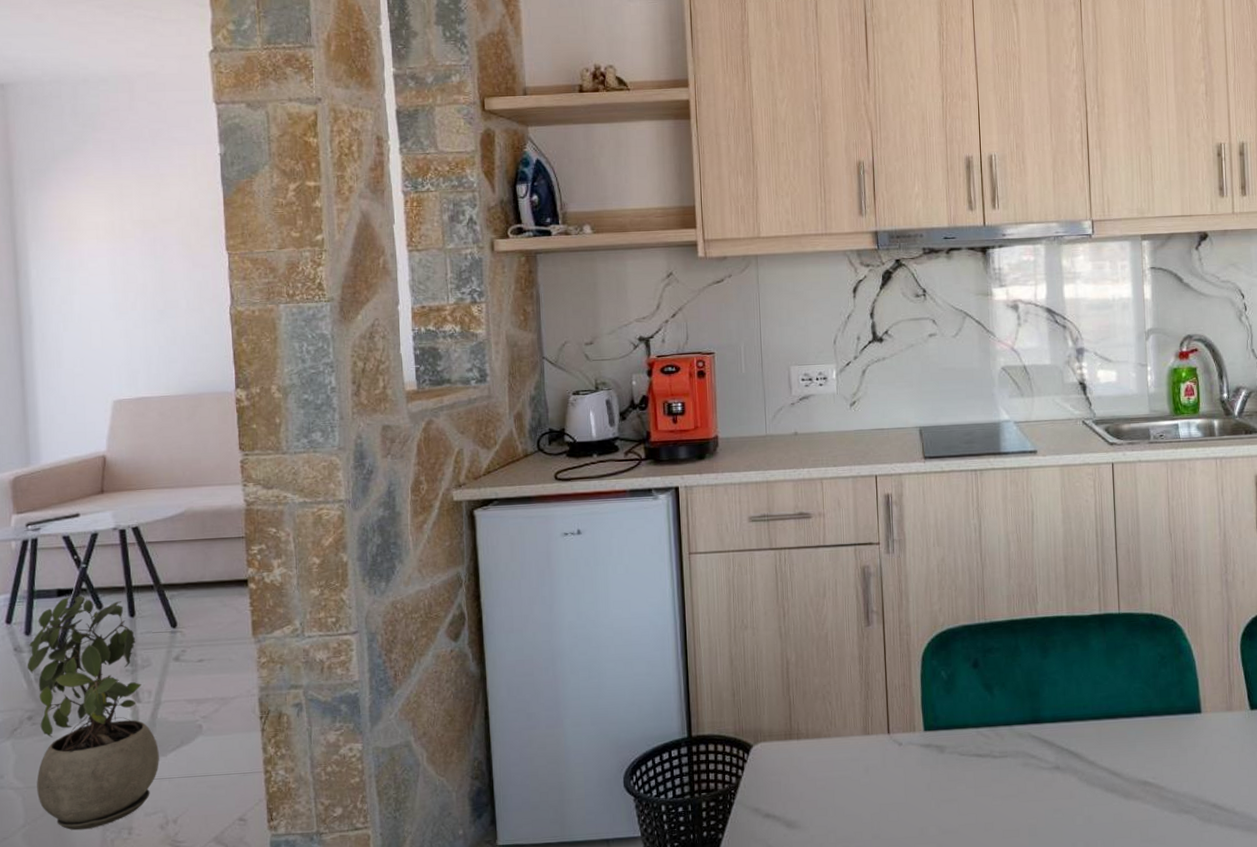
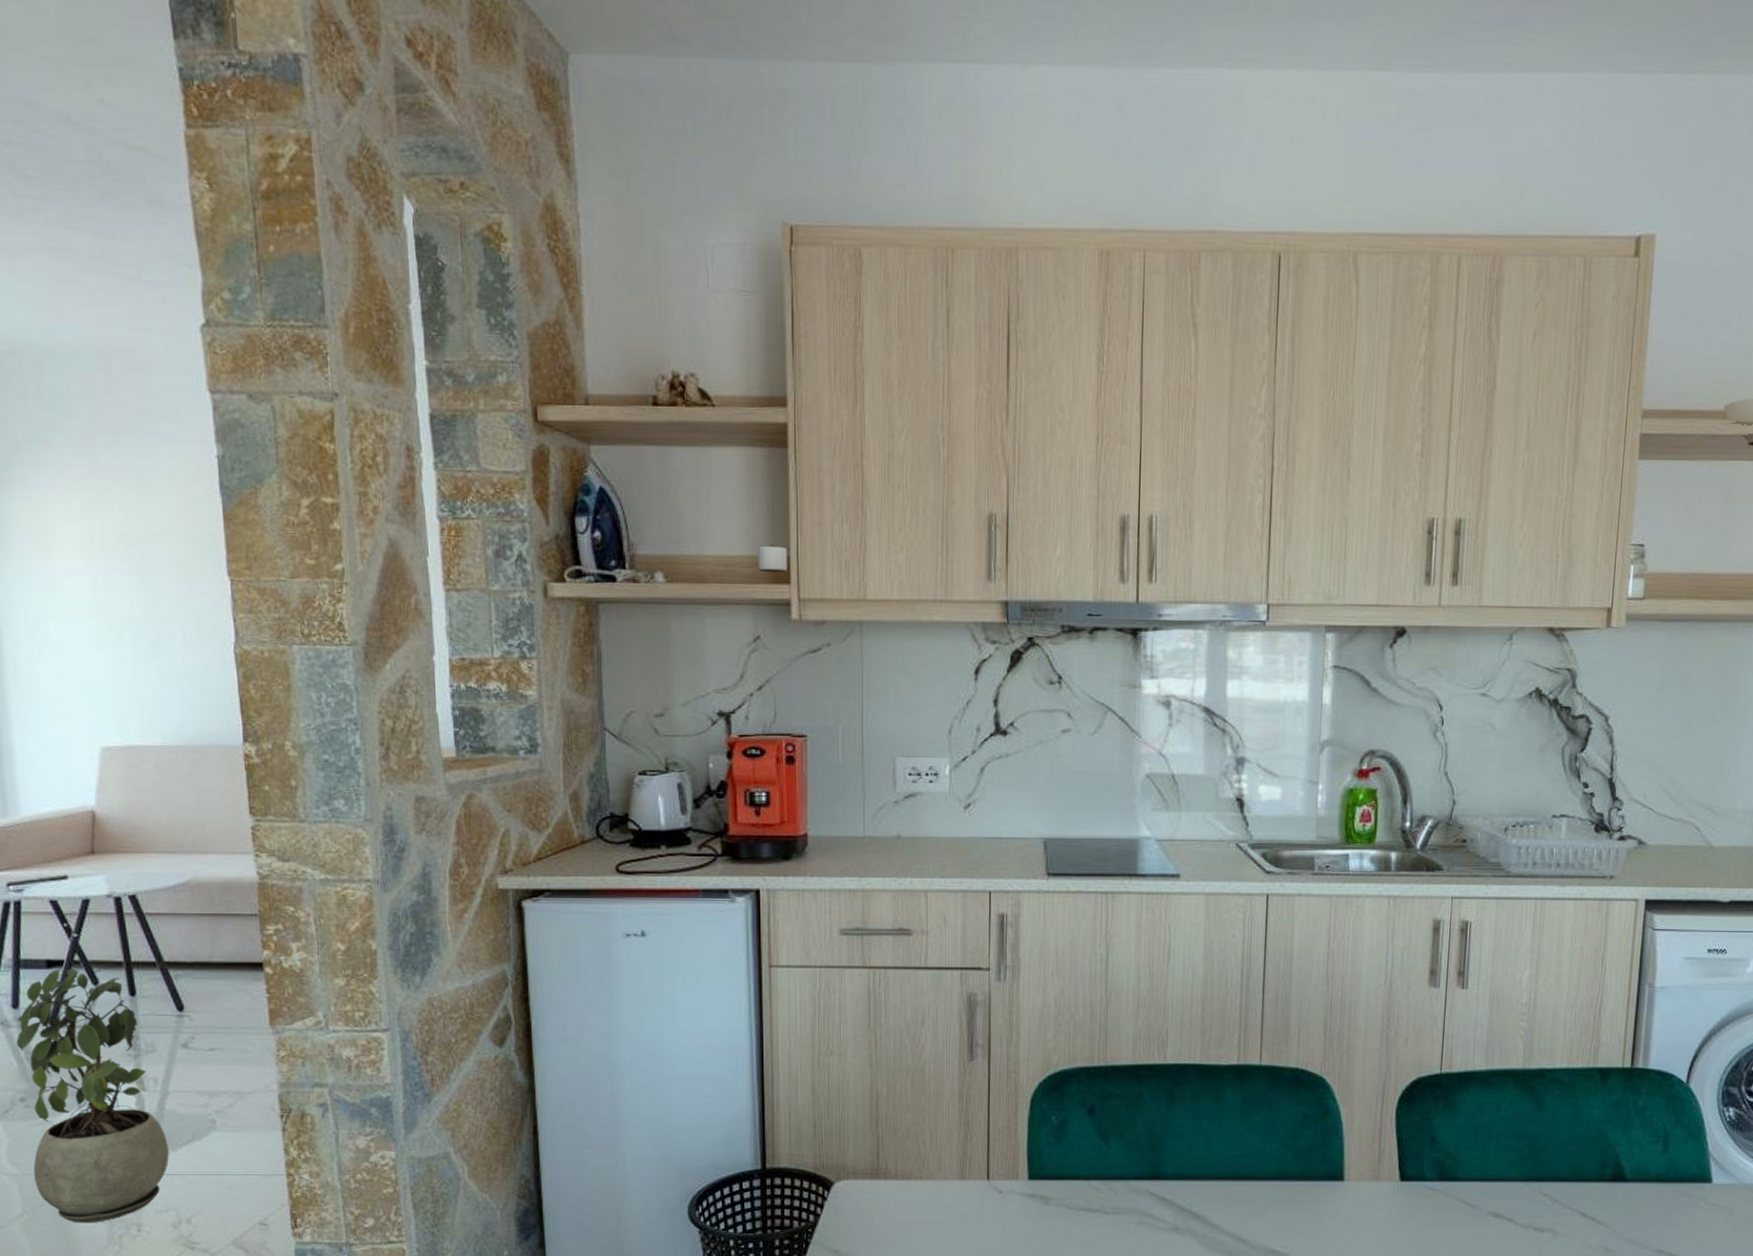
candle: none [668,197,694,220] -> present [758,544,788,573]

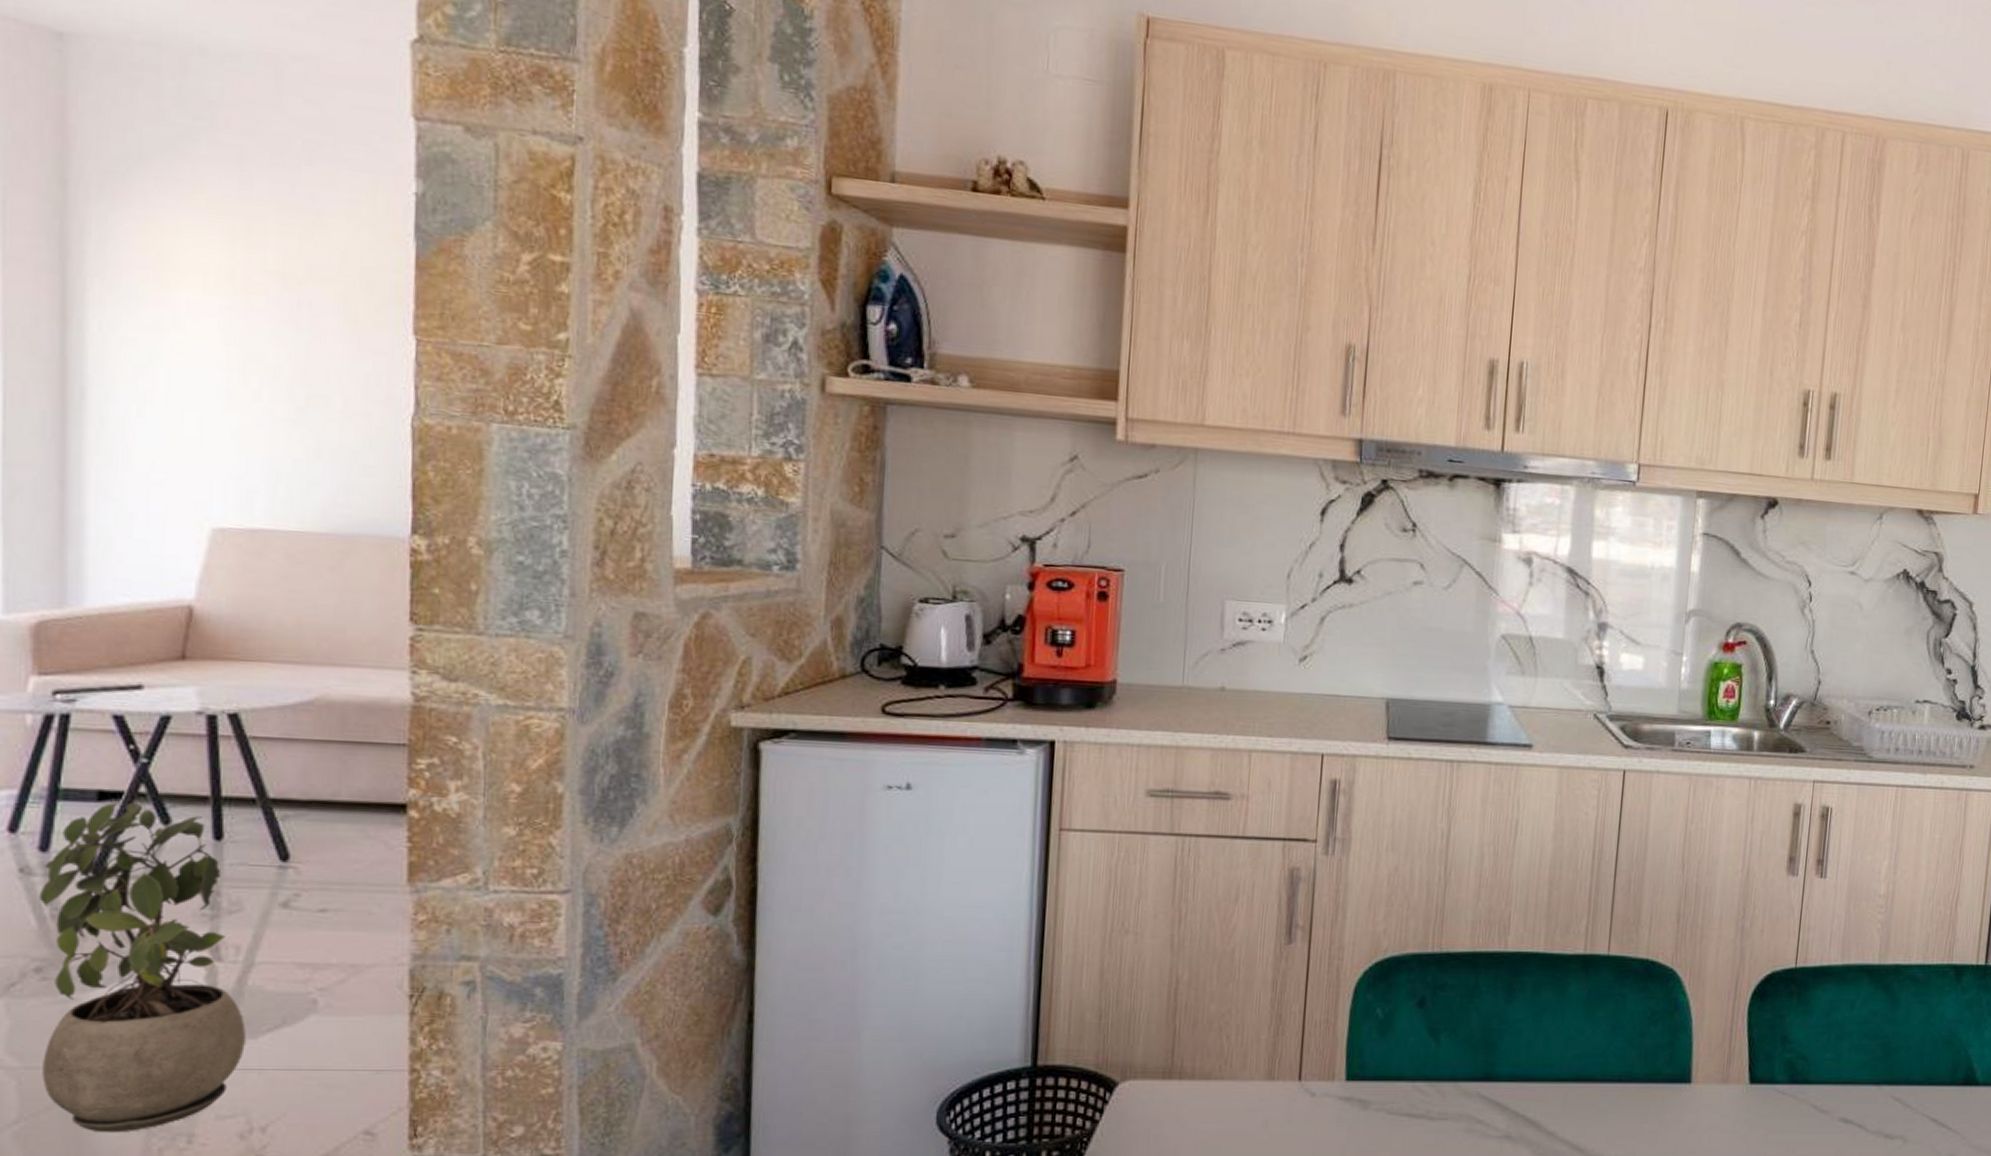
candle: present [758,544,788,573] -> none [1081,355,1117,388]

